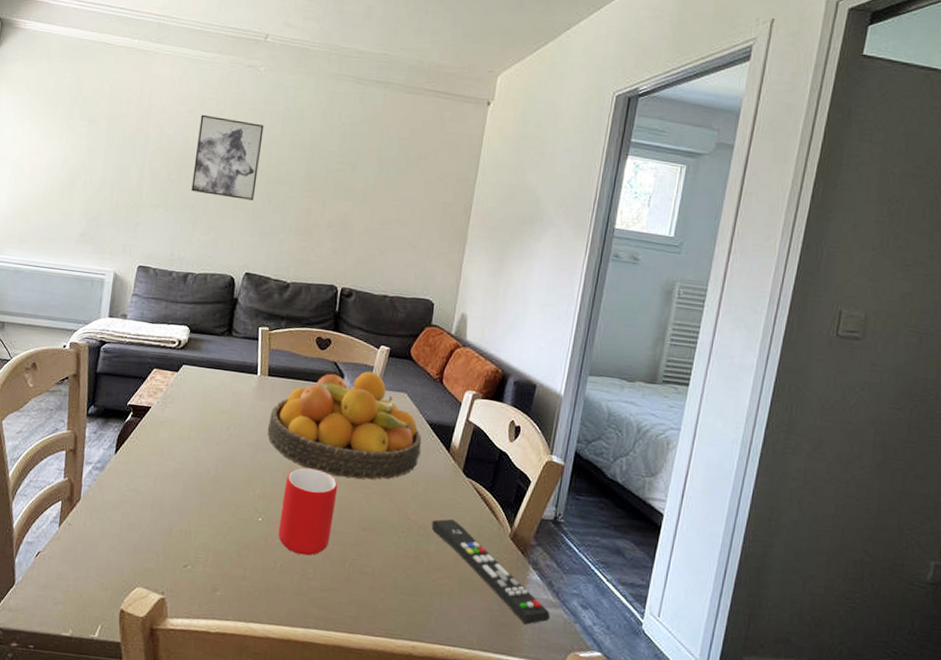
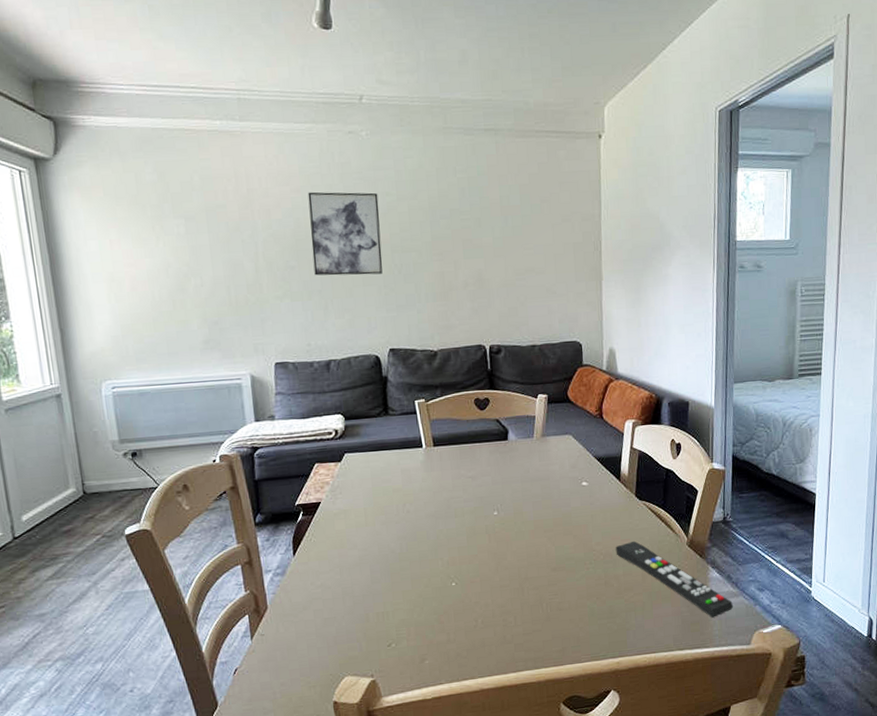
fruit bowl: present [267,371,422,480] -> none [443,421,594,528]
mug: present [278,468,338,556] -> none [471,524,524,608]

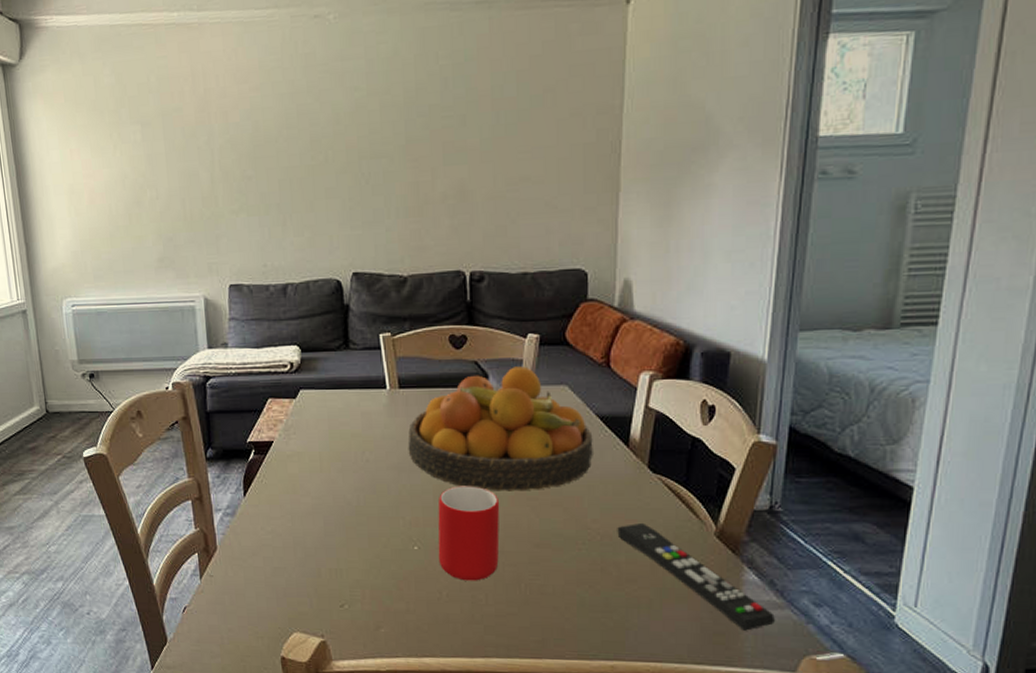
wall art: present [308,191,383,276] -> none [267,87,348,187]
fruit bowl: none [443,421,594,528] -> present [408,366,593,491]
mug: none [471,524,524,608] -> present [438,486,500,581]

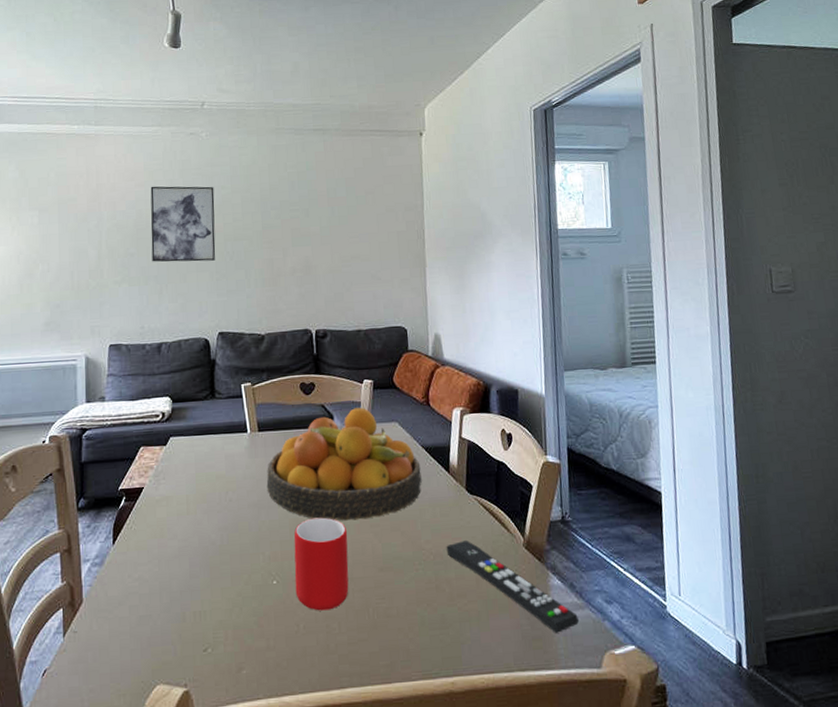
wall art: none [267,87,348,187] -> present [150,186,216,262]

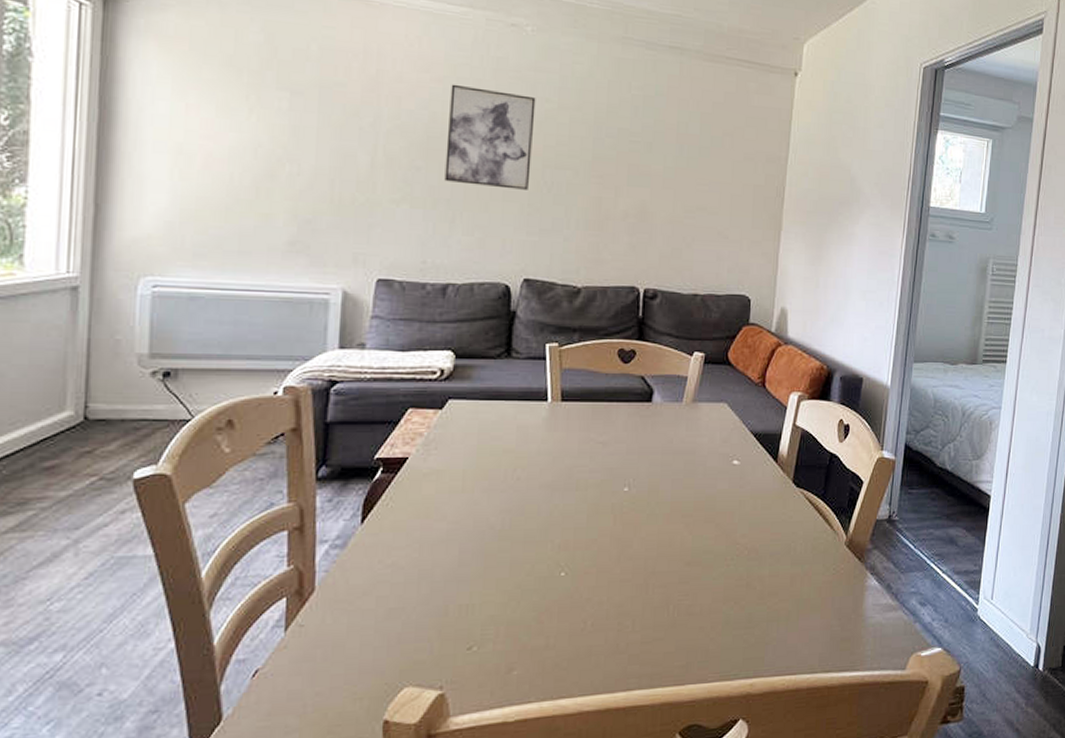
fruit bowl: present [266,407,422,521] -> none [564,383,747,509]
mug: present [294,517,349,611] -> none [586,504,655,607]
remote control: present [446,539,580,633] -> none [763,535,891,635]

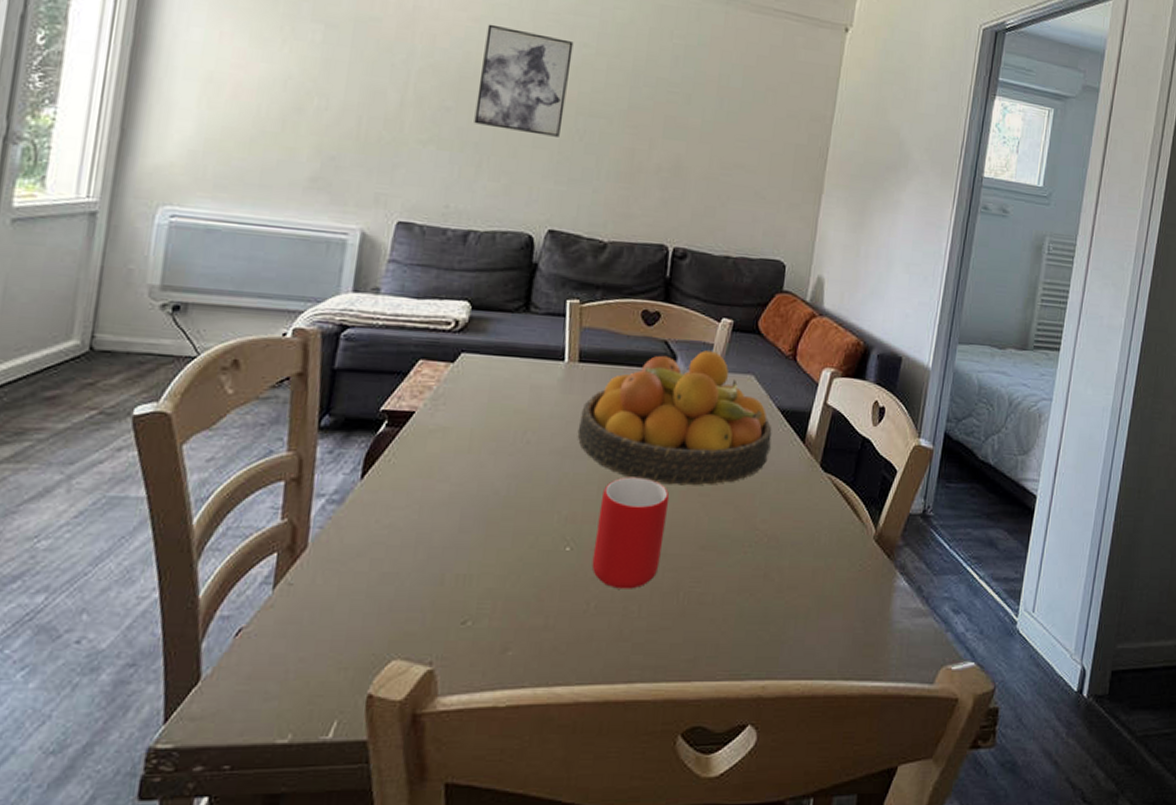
fruit bowl: none [564,383,747,509] -> present [577,350,772,486]
mug: none [586,504,655,607] -> present [591,477,670,589]

